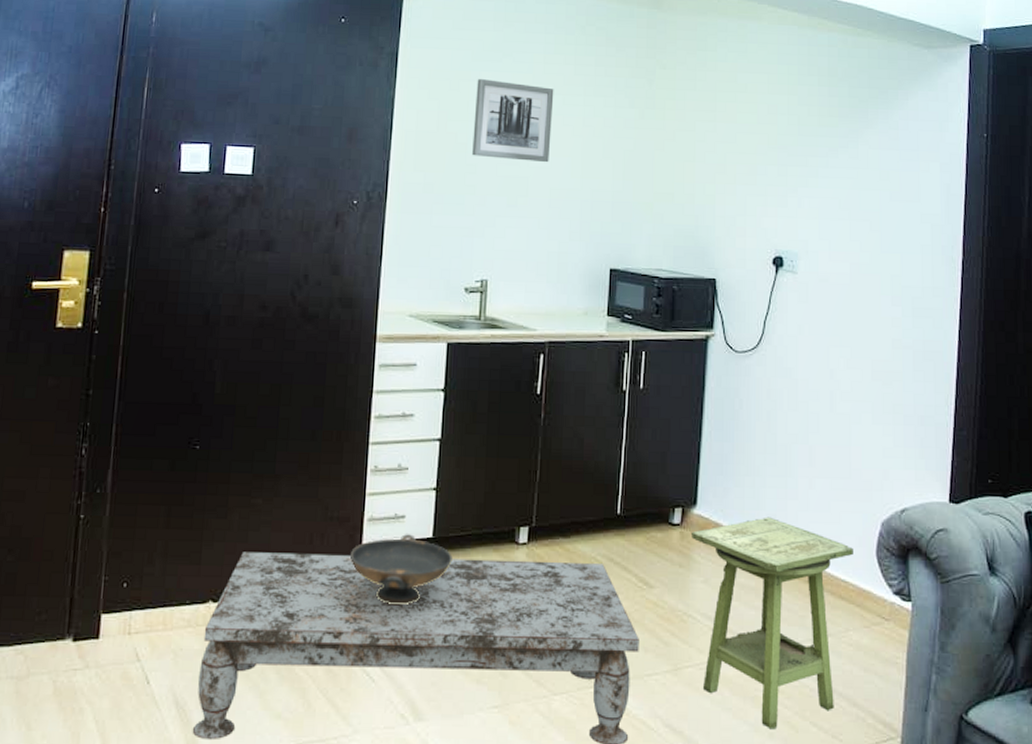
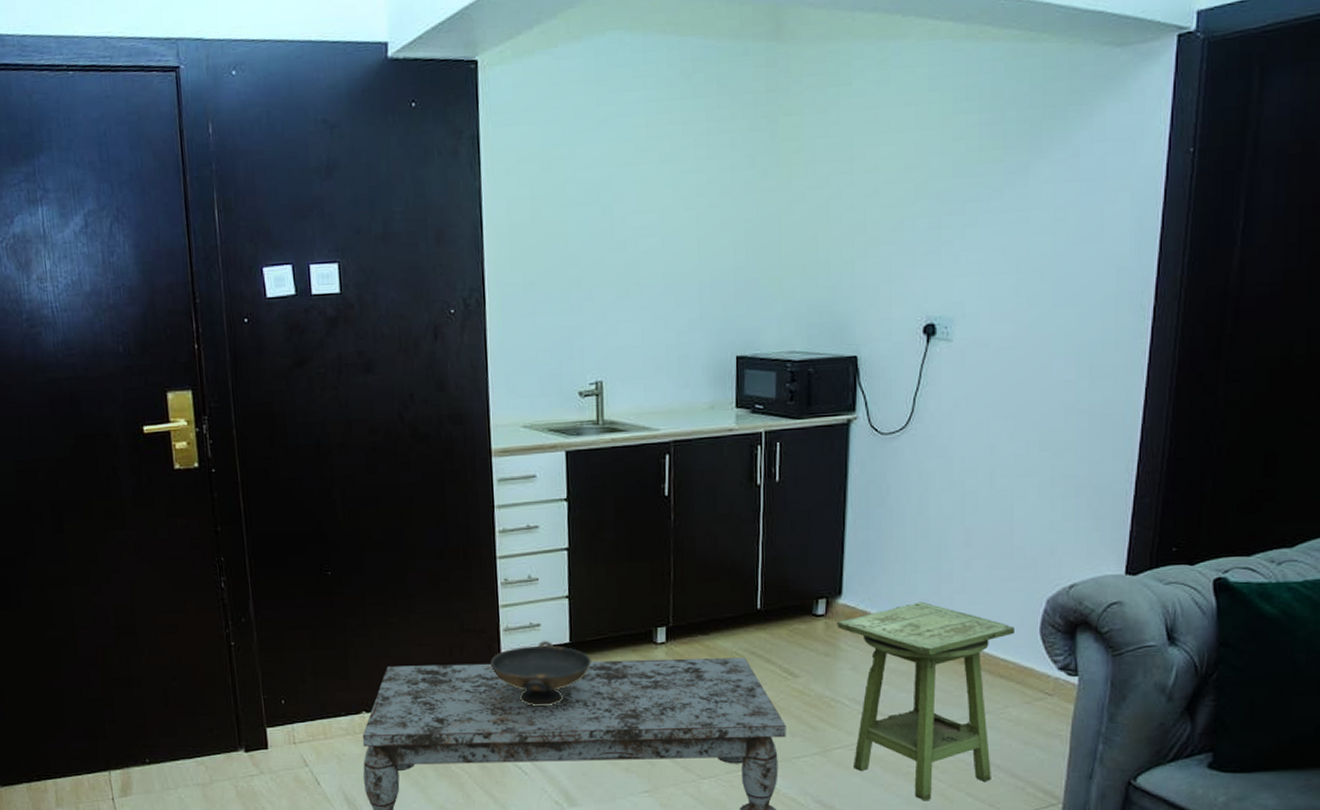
wall art: present [472,79,554,163] -> none [571,154,661,246]

